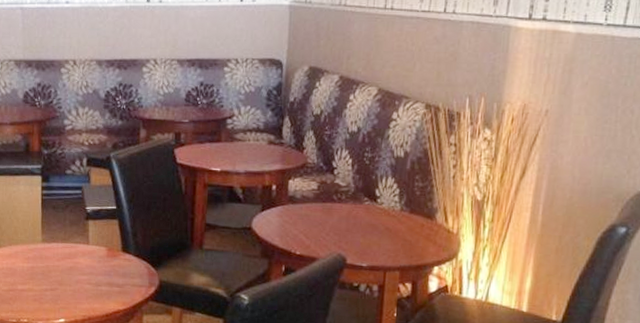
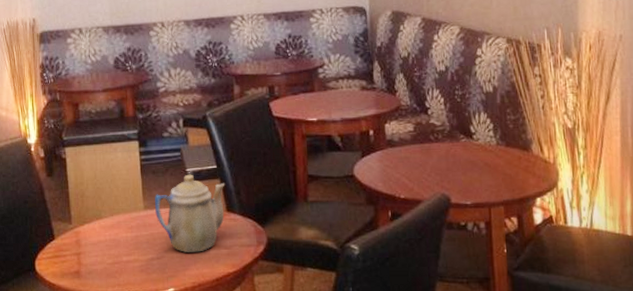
teapot: none [52,212,123,288] -> present [155,174,225,252]

